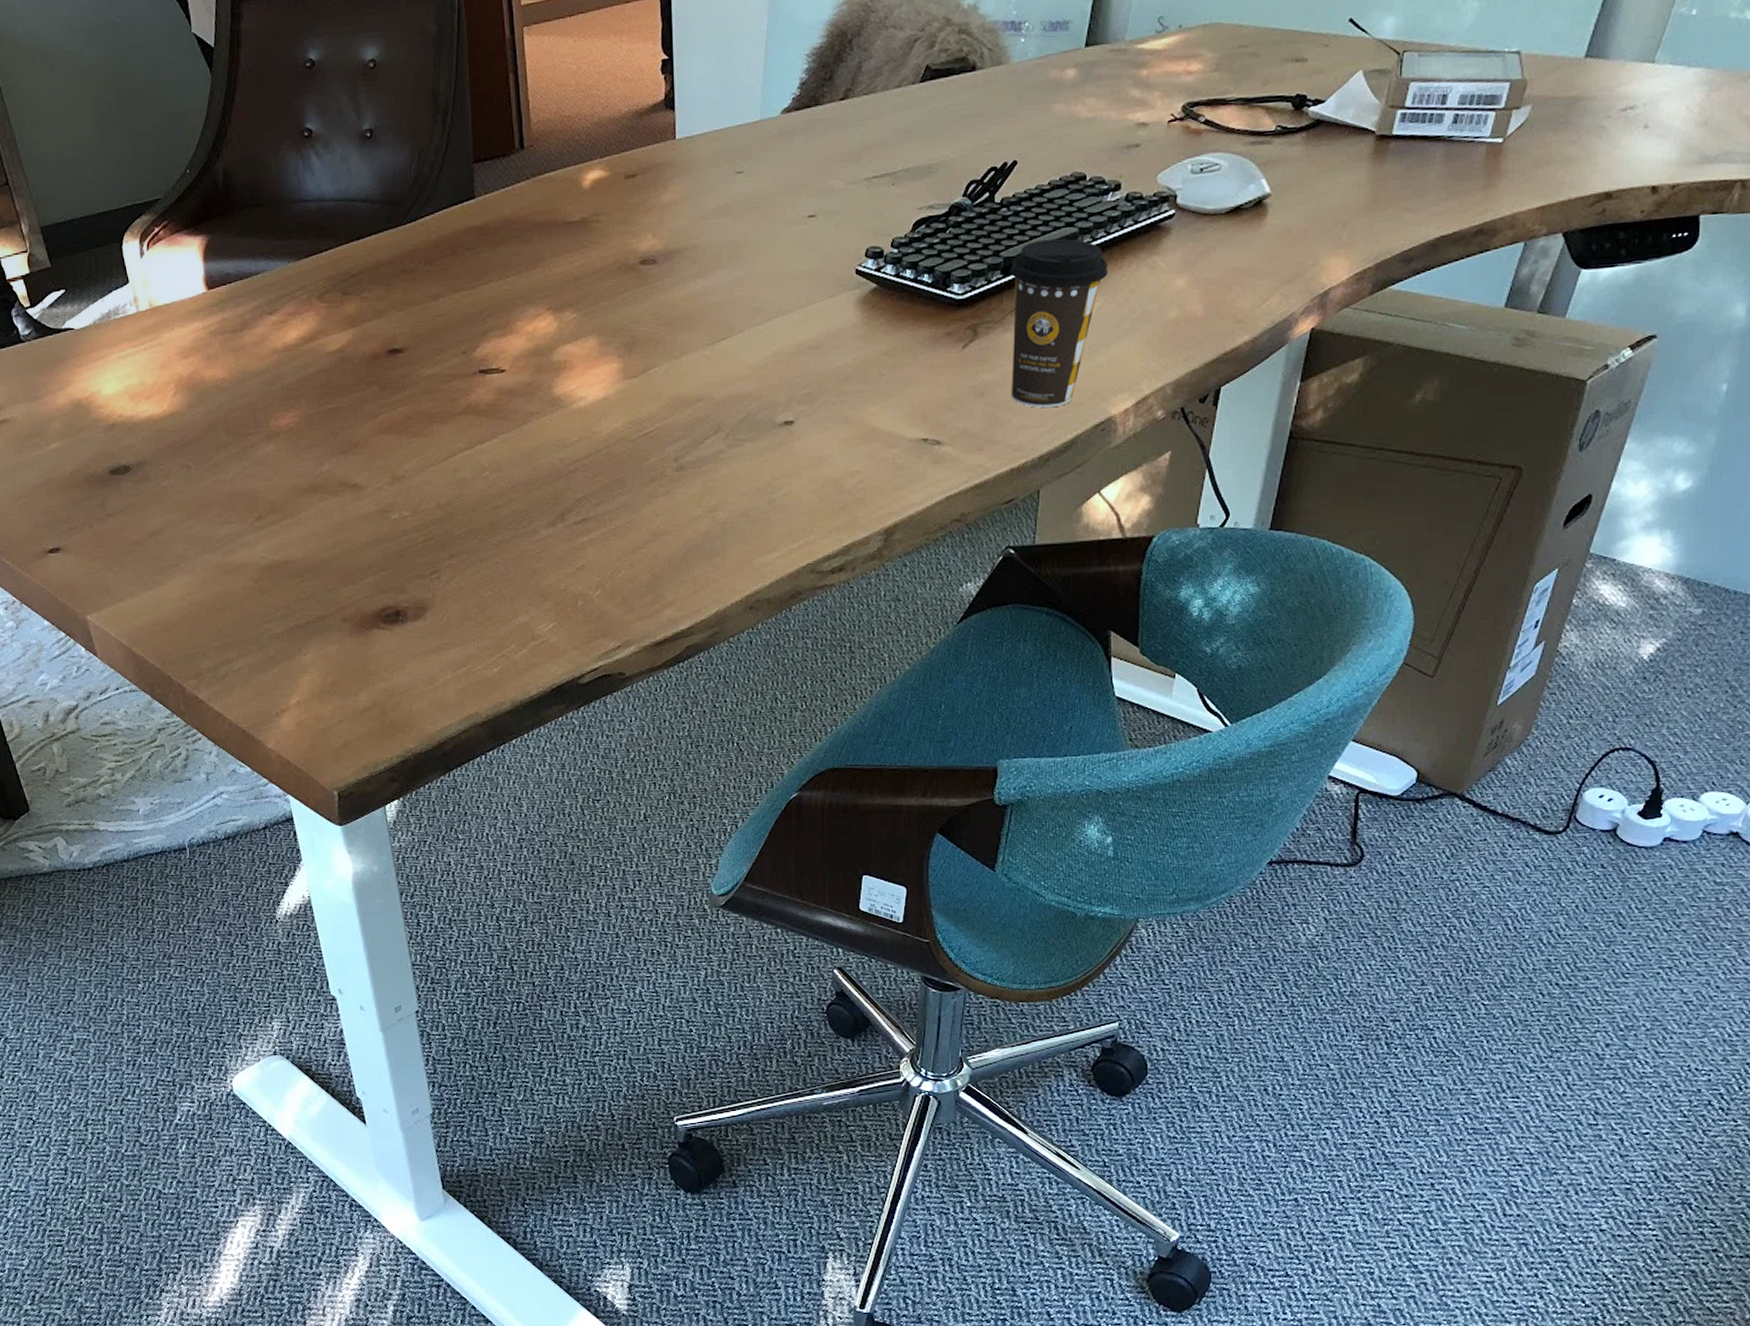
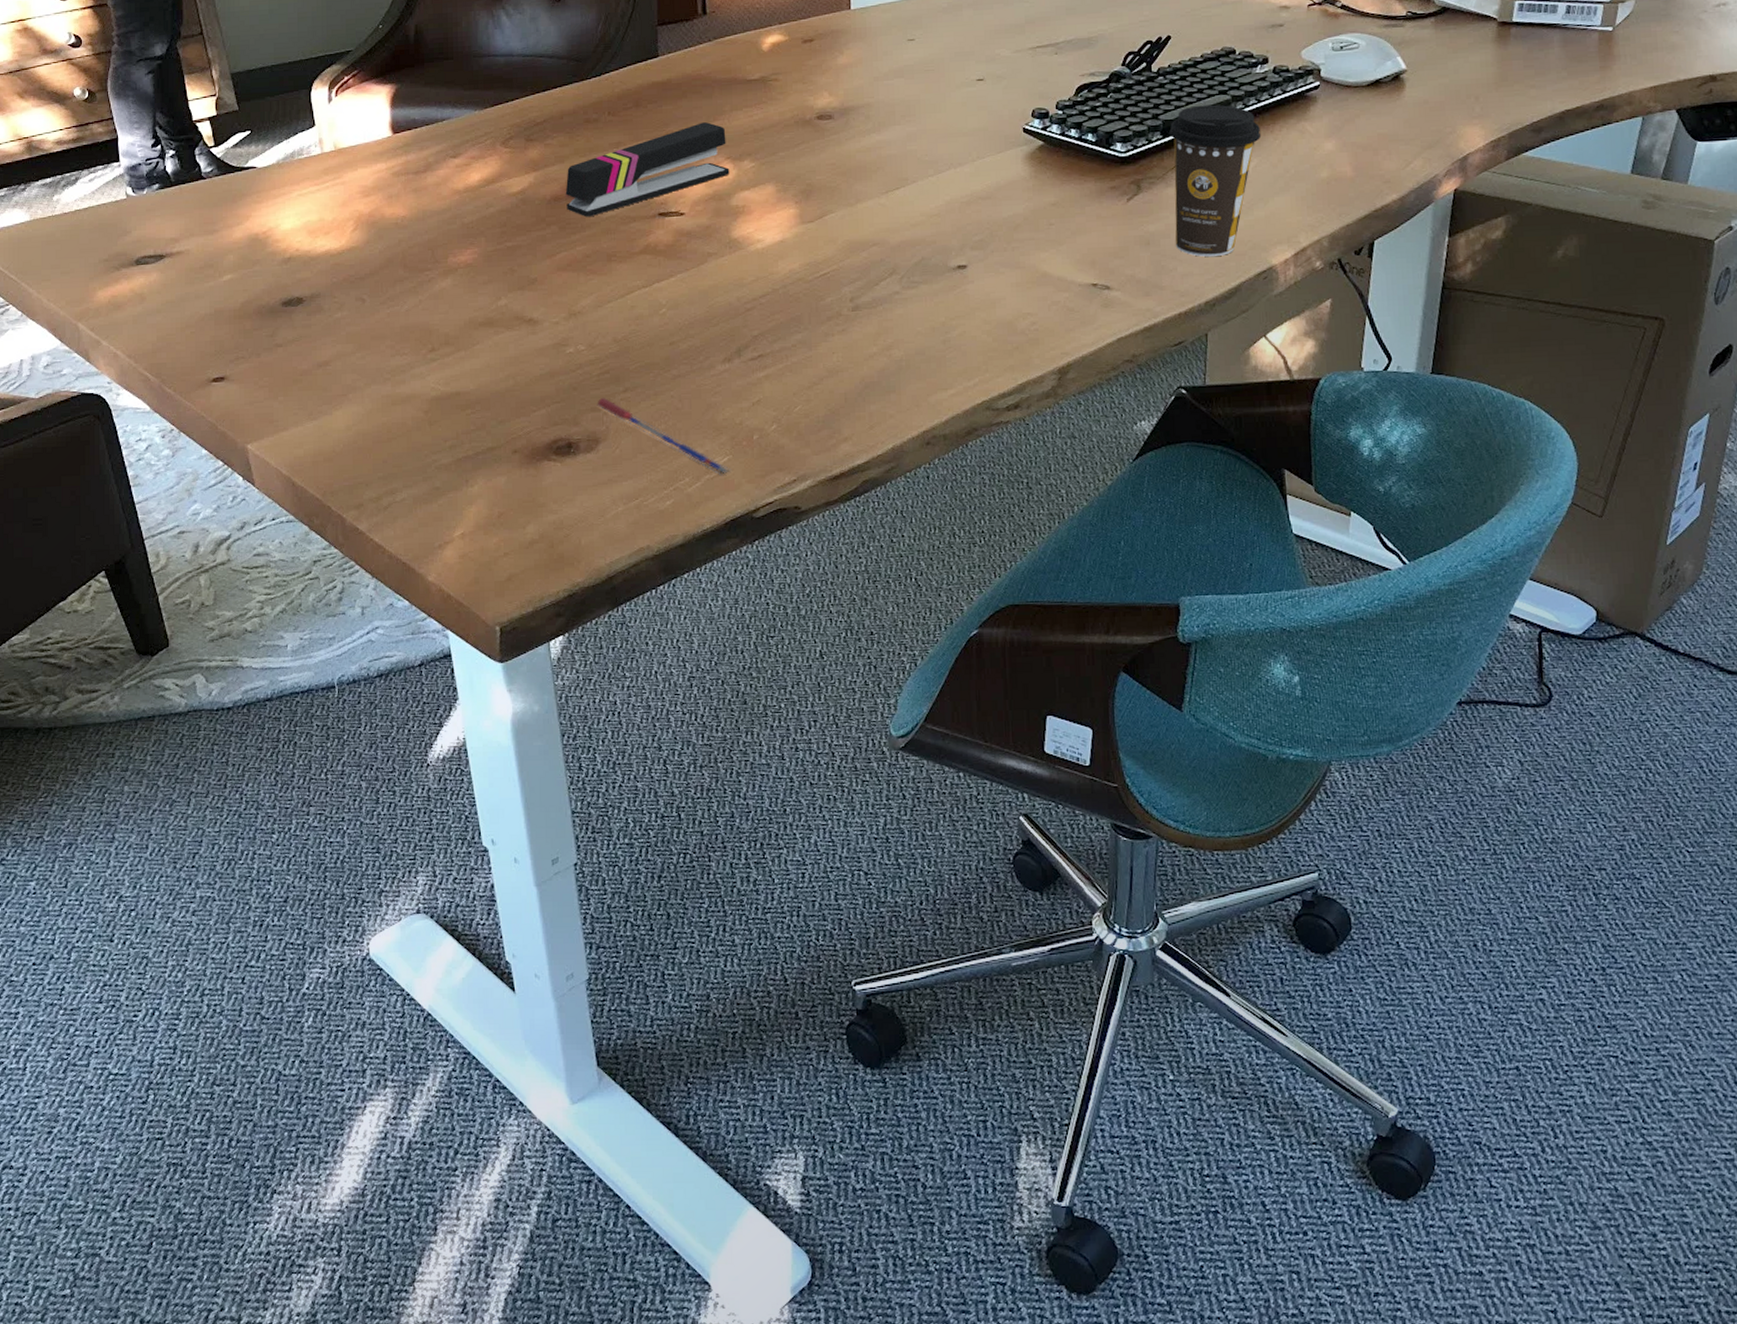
stapler: none [384,270,551,376] -> present [565,122,730,217]
pen: none [423,565,556,643] -> present [597,398,730,476]

